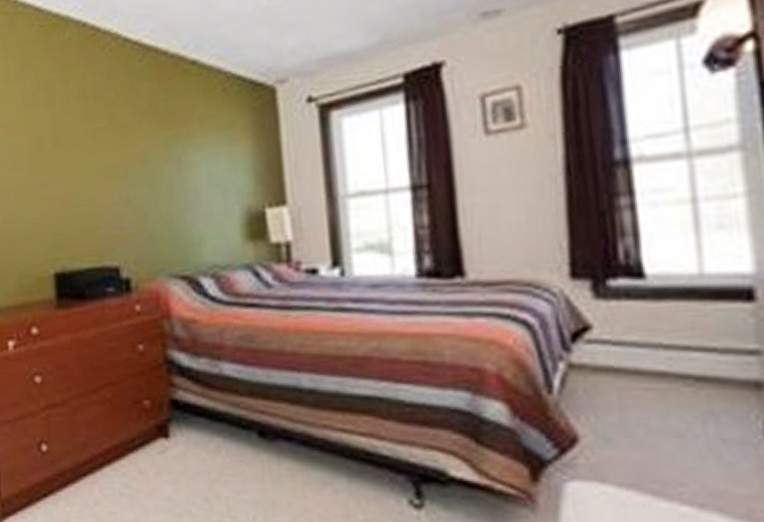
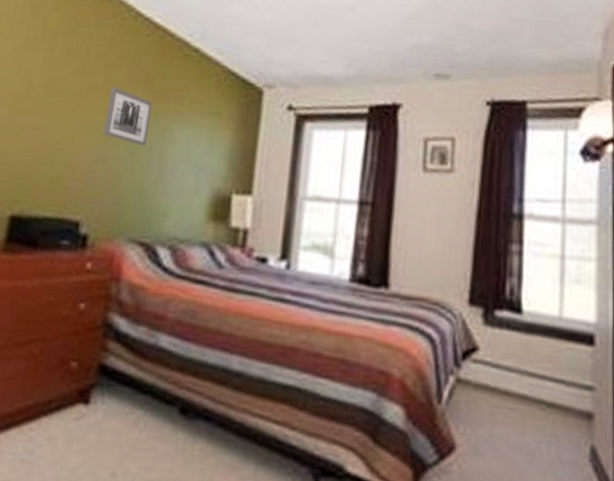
wall art: none [116,124,165,179] -> present [102,86,152,146]

